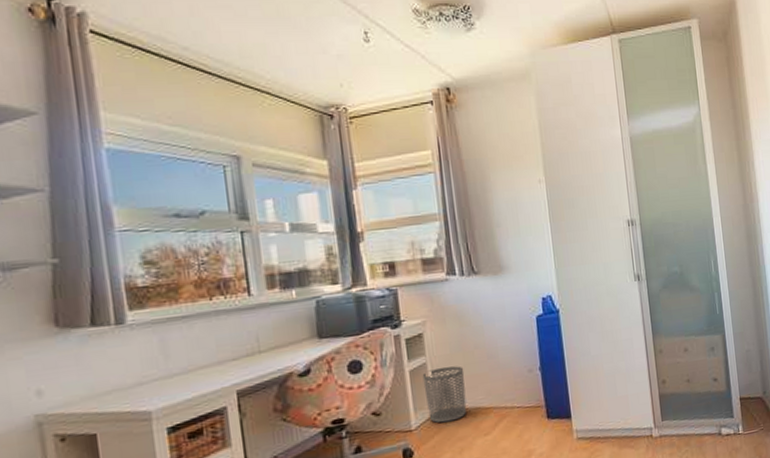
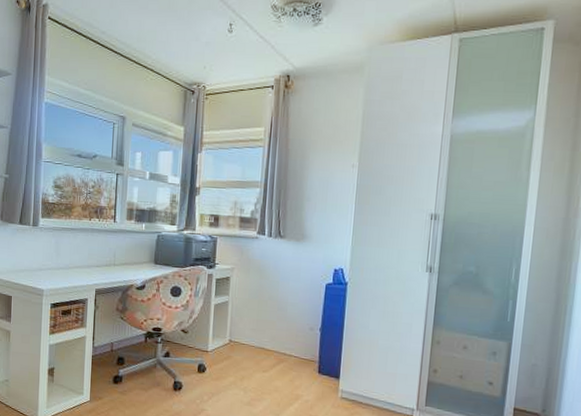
waste bin: present [422,366,467,424] -> none [222,308,257,353]

